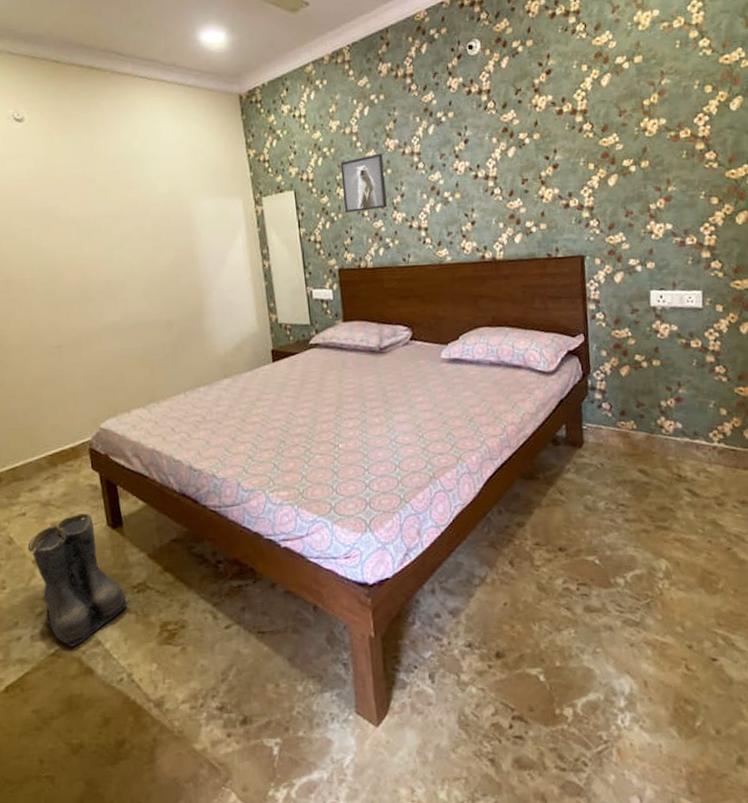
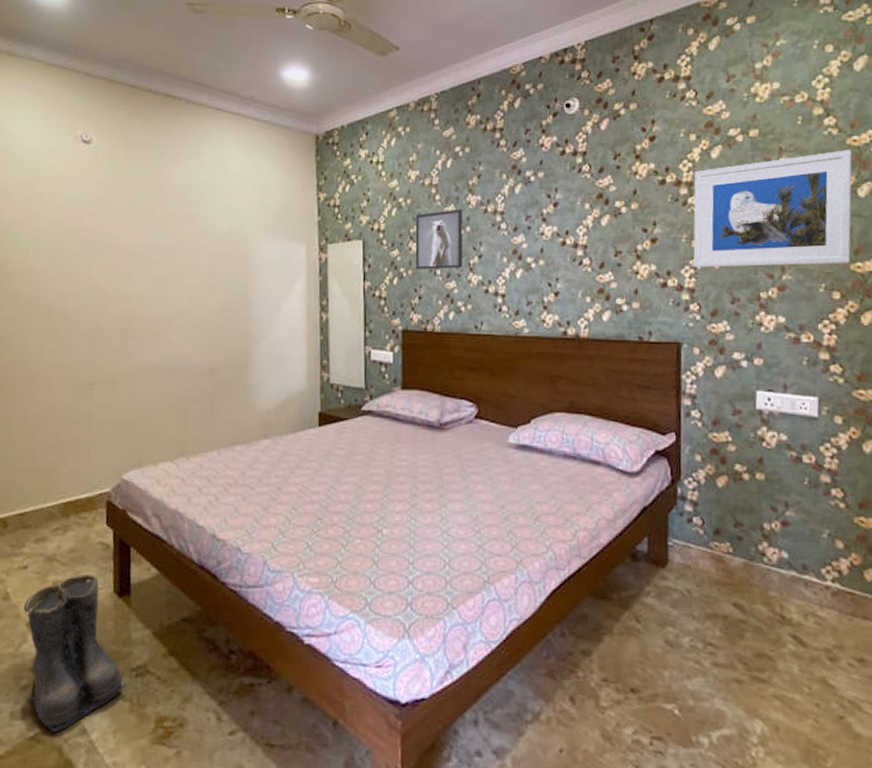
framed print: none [588,68,726,188] -> present [693,150,852,268]

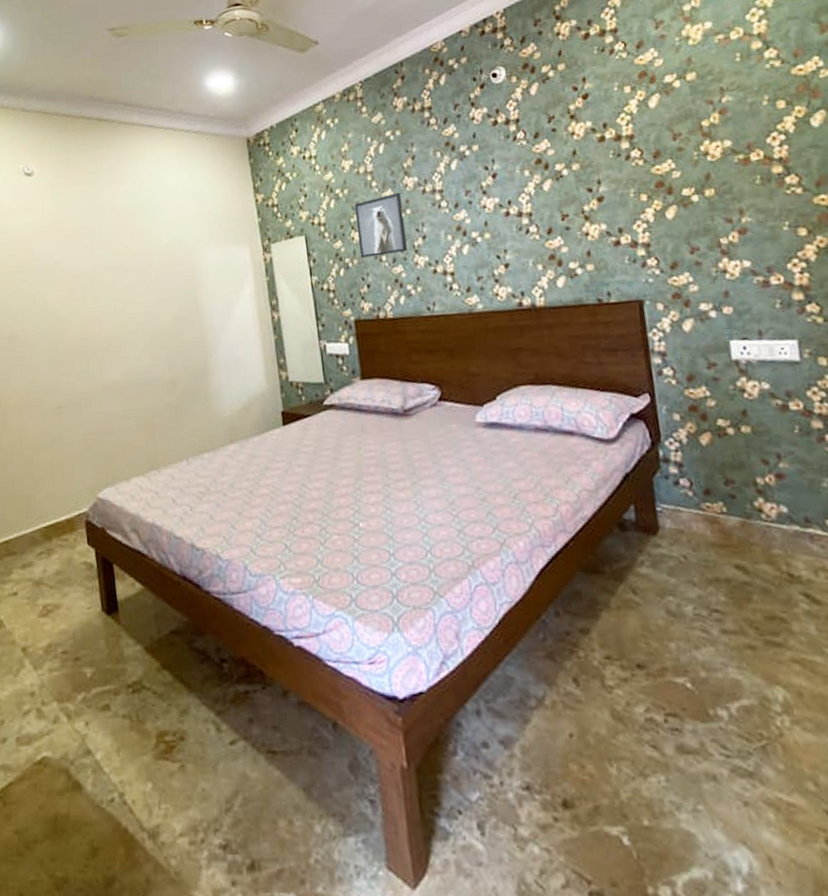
boots: present [23,574,128,732] -> none [18,595,126,755]
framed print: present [693,150,852,268] -> none [634,79,813,222]

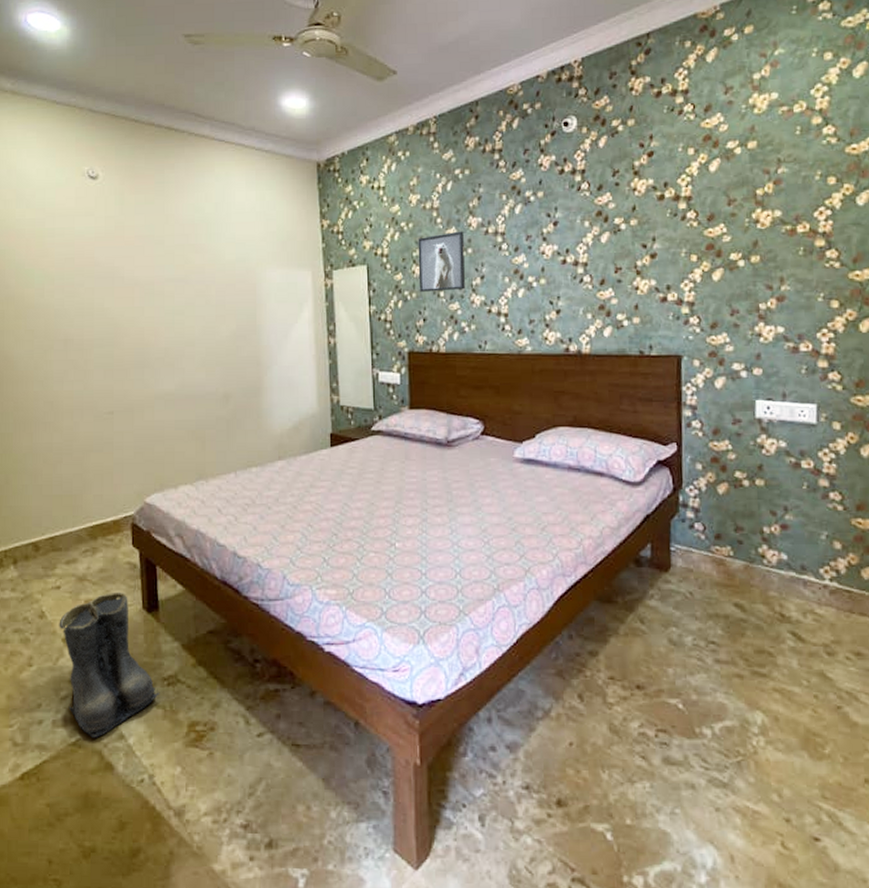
boots: none [18,595,126,755] -> present [59,593,160,738]

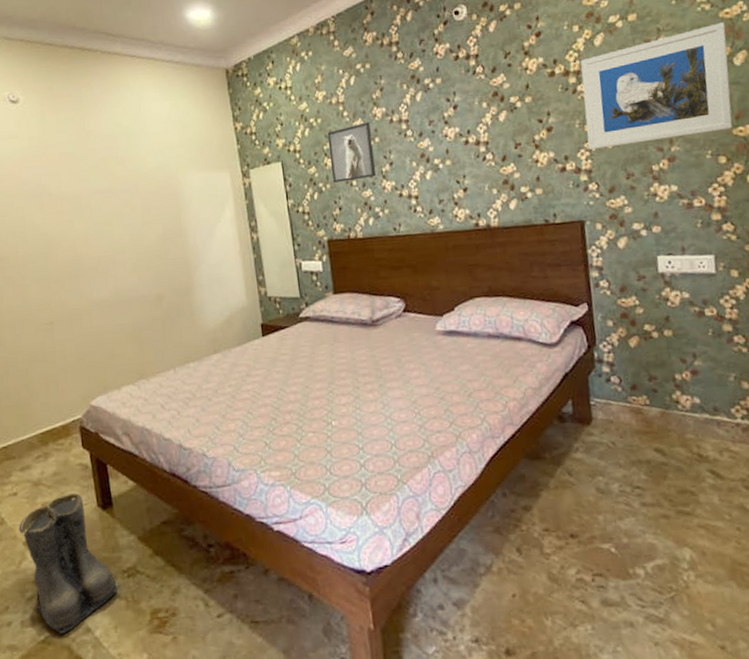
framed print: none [692,158,851,281] -> present [580,22,733,150]

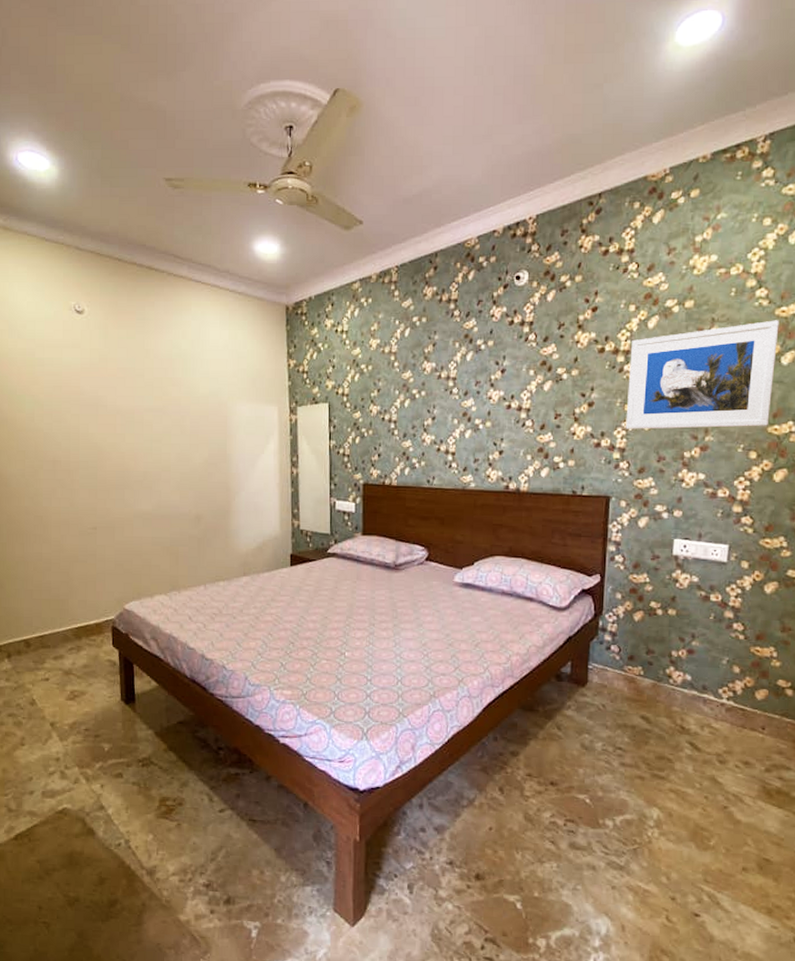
boots: present [19,493,122,634] -> none [48,685,136,808]
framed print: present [327,121,376,183] -> none [375,374,418,430]

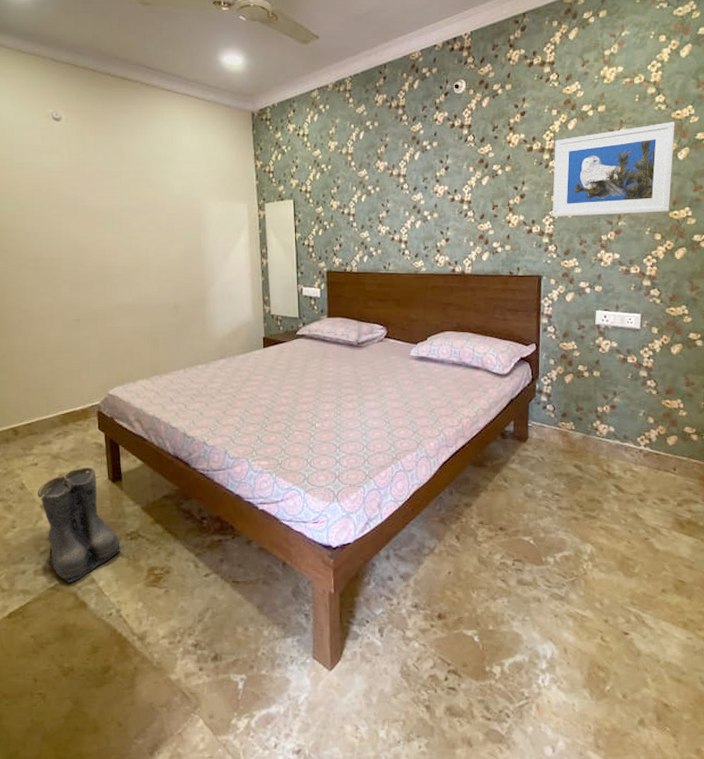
boots: none [48,685,136,808] -> present [37,467,125,583]

